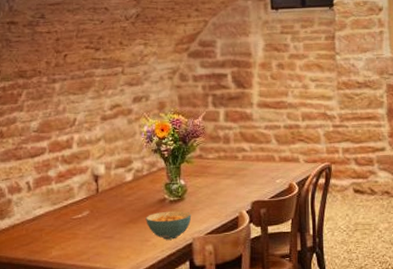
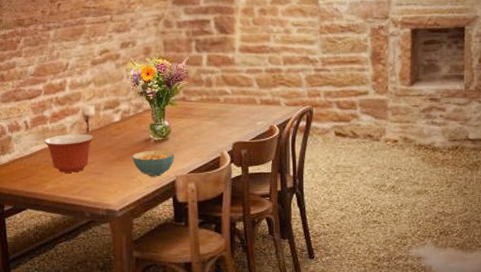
mixing bowl: none [48,195,104,238] -> present [44,134,94,173]

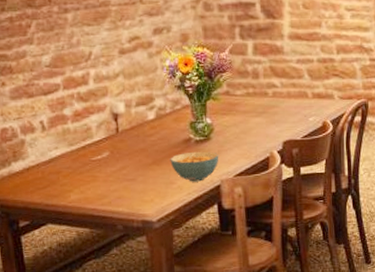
mixing bowl: present [44,134,94,173] -> none [65,135,125,181]

